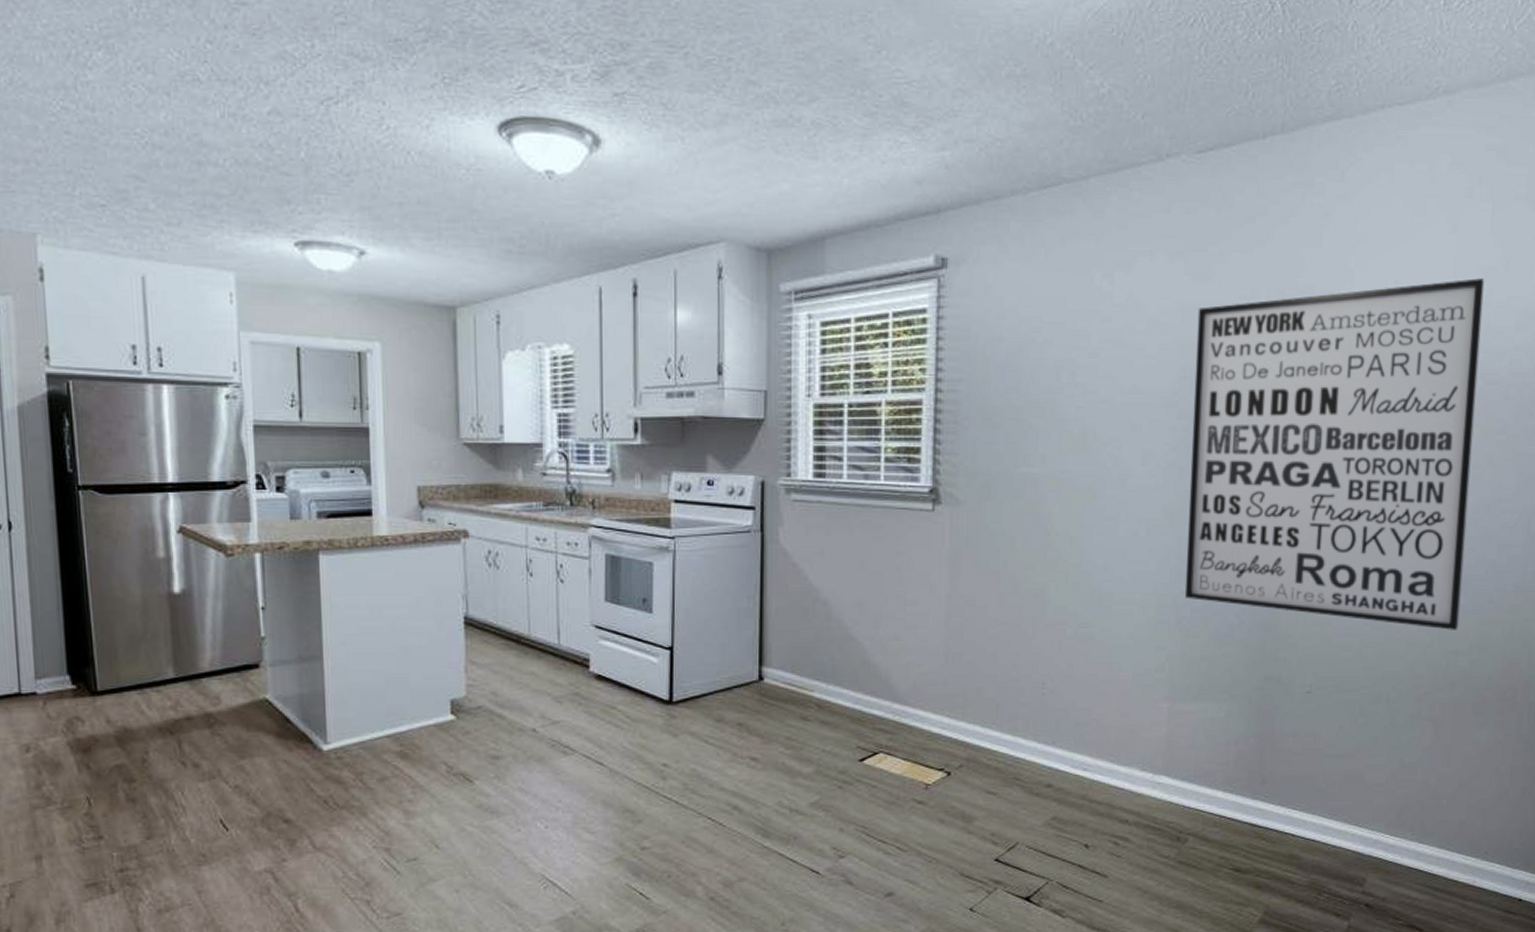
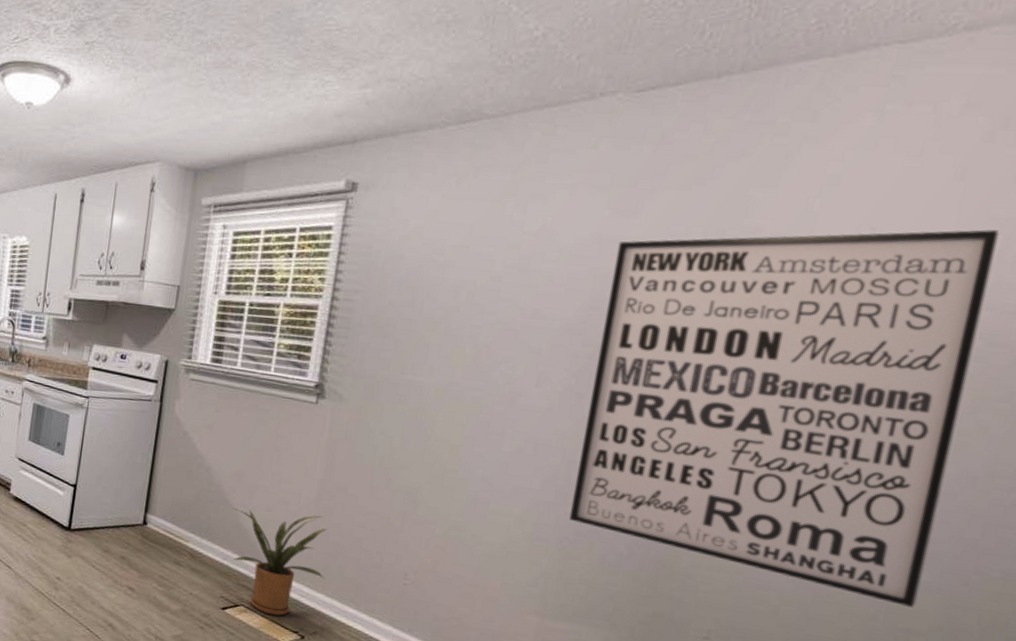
house plant: none [859,635,963,757] -> present [233,508,327,616]

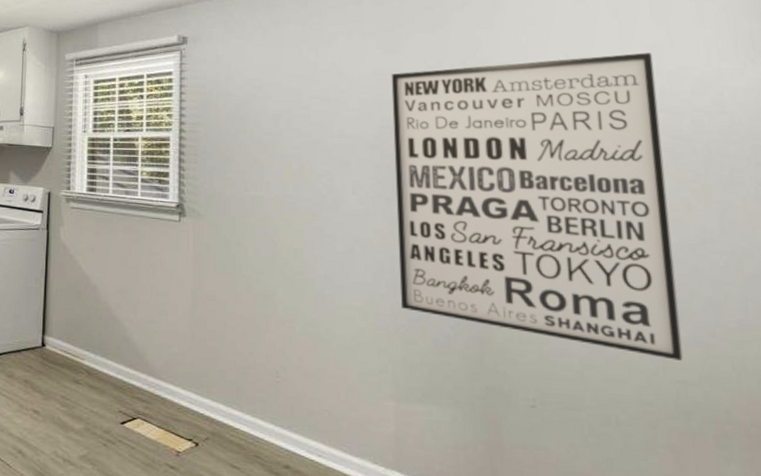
house plant: present [233,508,327,616] -> none [121,323,208,426]

